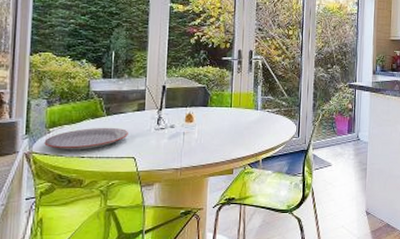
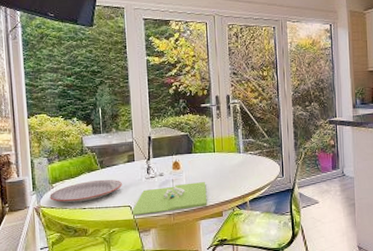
flower: none [134,137,219,168] -> present [131,182,207,216]

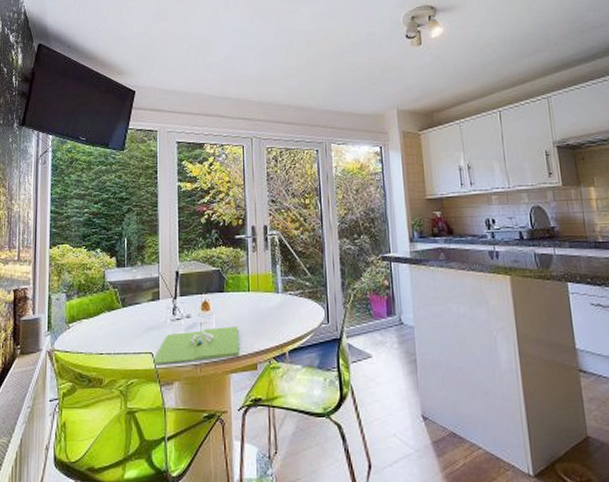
plate: present [49,179,122,203] -> none [65,320,144,347]

